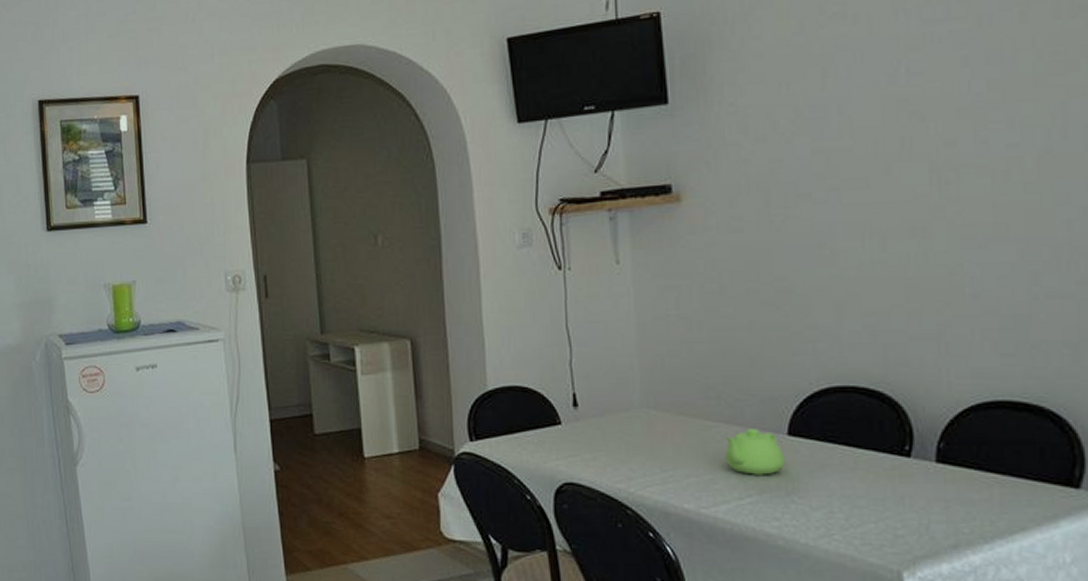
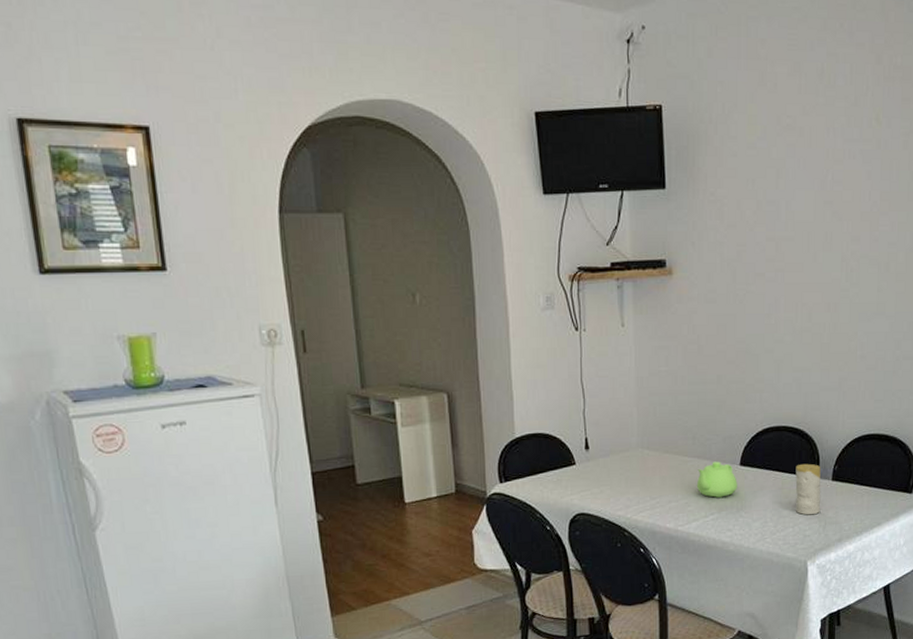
candle: none [875,437,920,508] -> present [795,463,821,515]

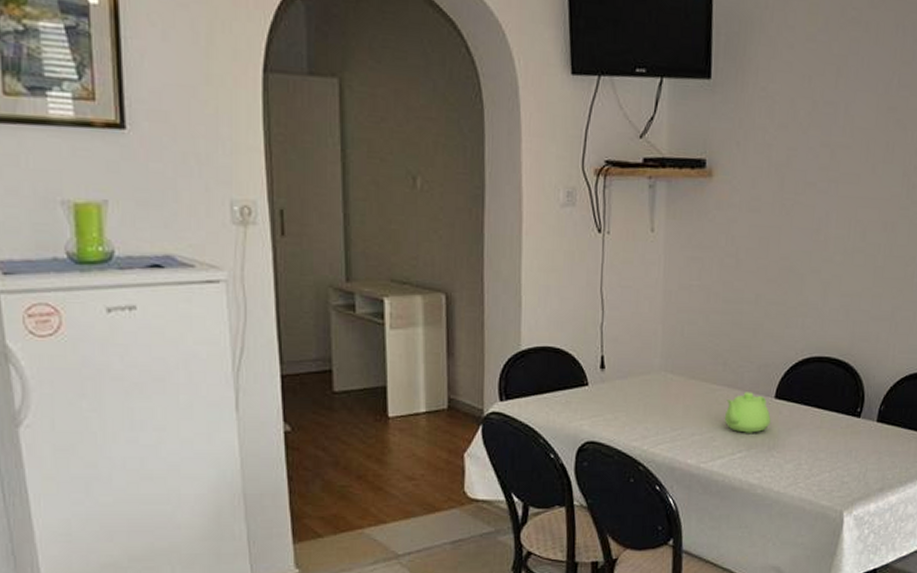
candle: present [795,463,821,515] -> none [834,401,865,460]

